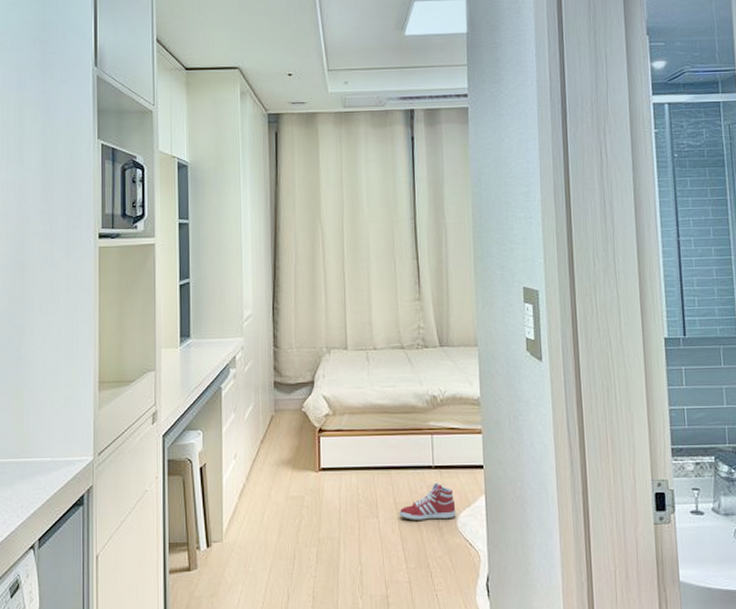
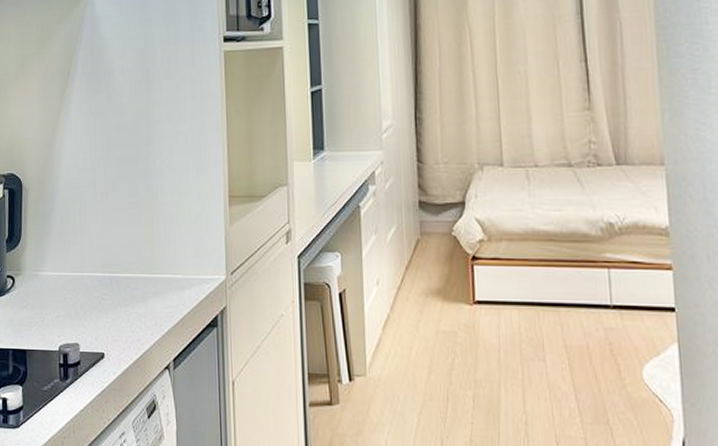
sneaker: present [399,482,456,521] -> none [571,324,642,369]

